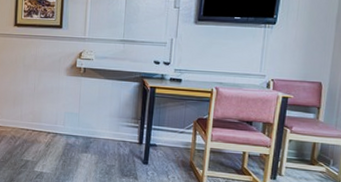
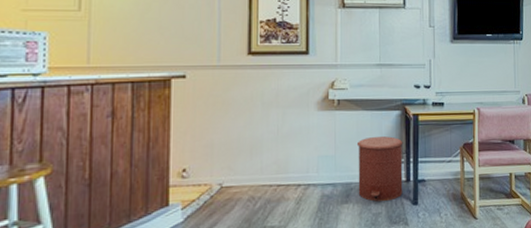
trash can: none [96,102,139,157] -> present [356,136,403,202]

